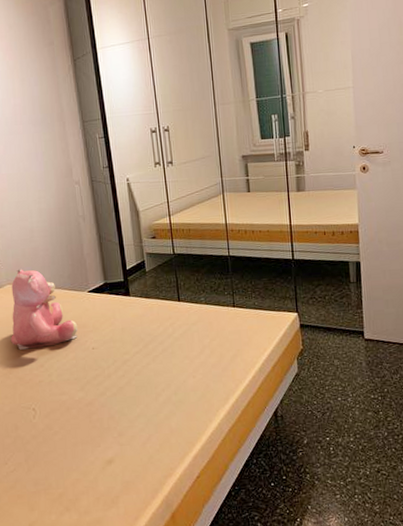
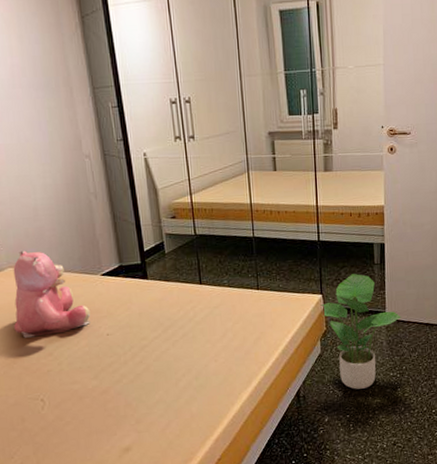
potted plant: none [296,292,380,411] -> present [320,274,401,390]

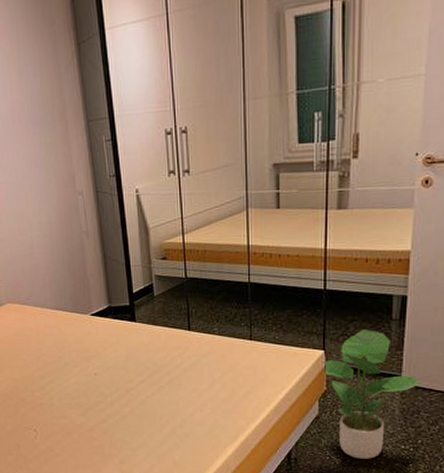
teddy bear: present [13,250,91,338] -> none [11,287,80,371]

